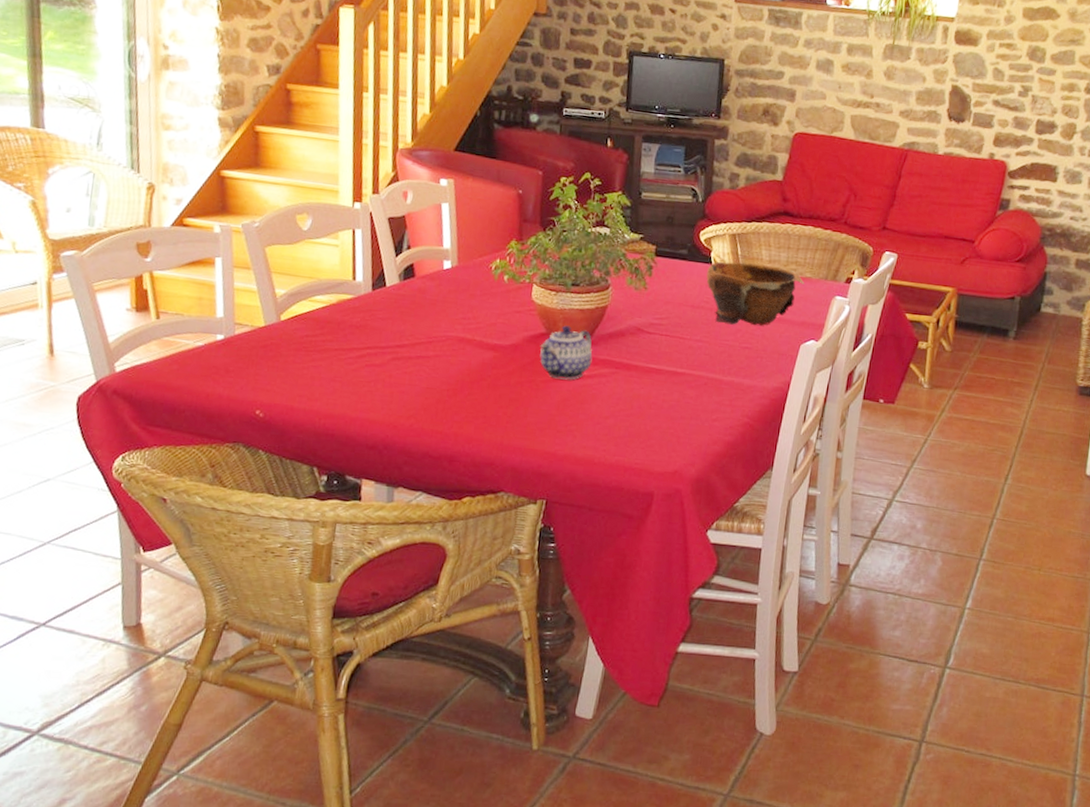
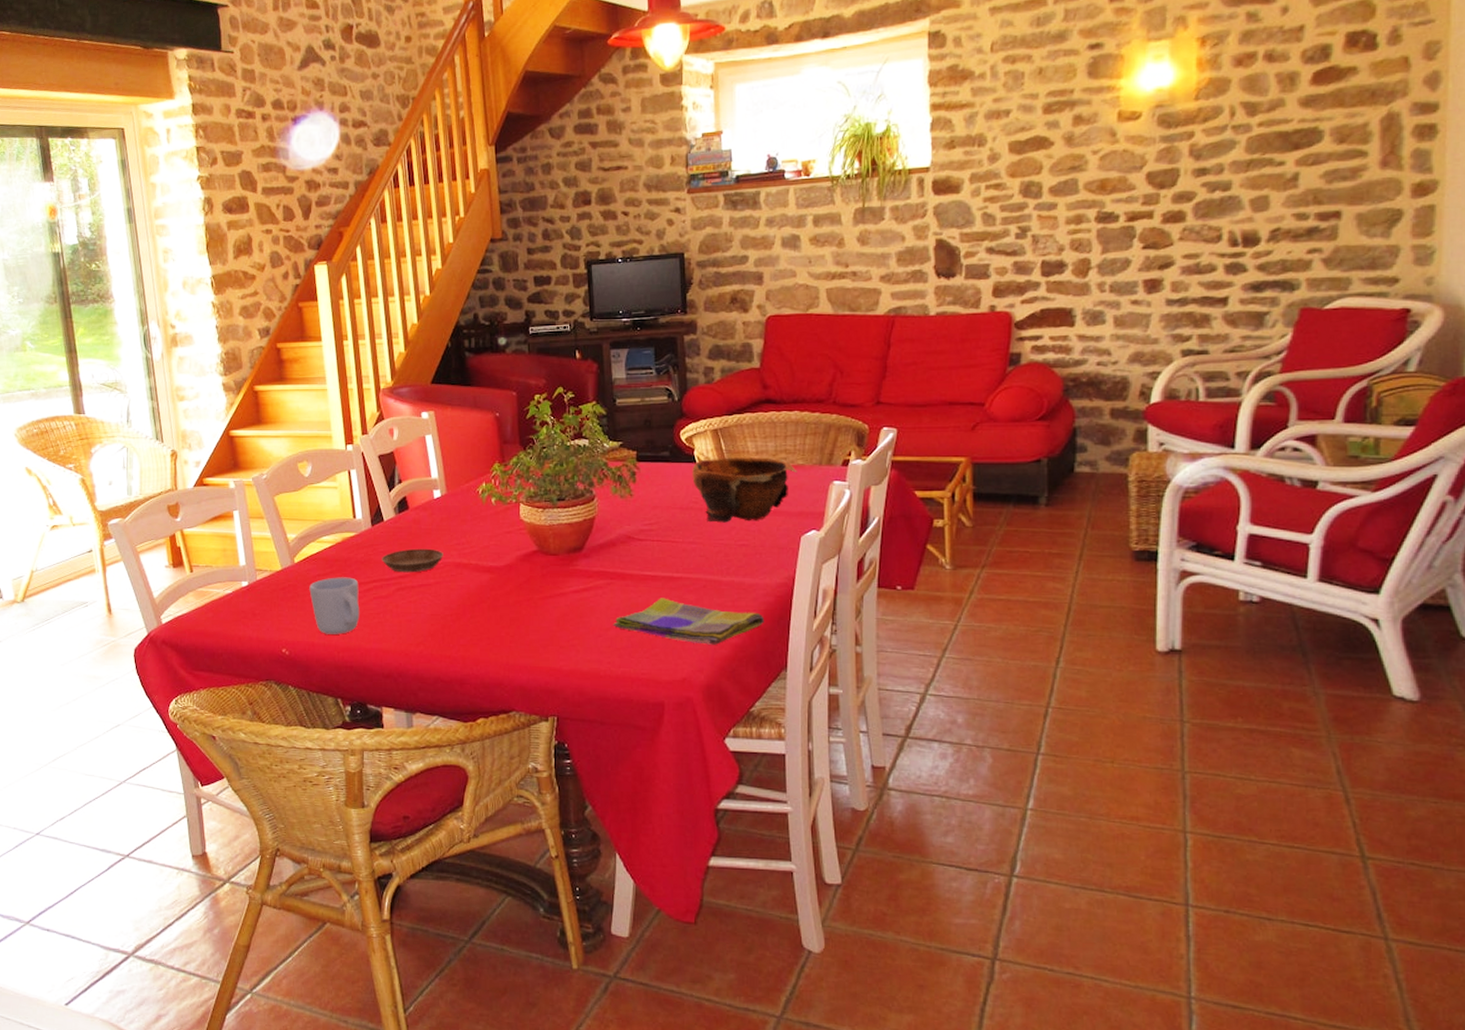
mug: none [294,339,351,400] -> present [309,577,360,635]
saucer: none [379,318,447,343] -> present [382,548,443,573]
teapot: present [539,325,593,380] -> none [533,541,586,595]
dish towel: none [612,391,758,441] -> present [613,598,764,645]

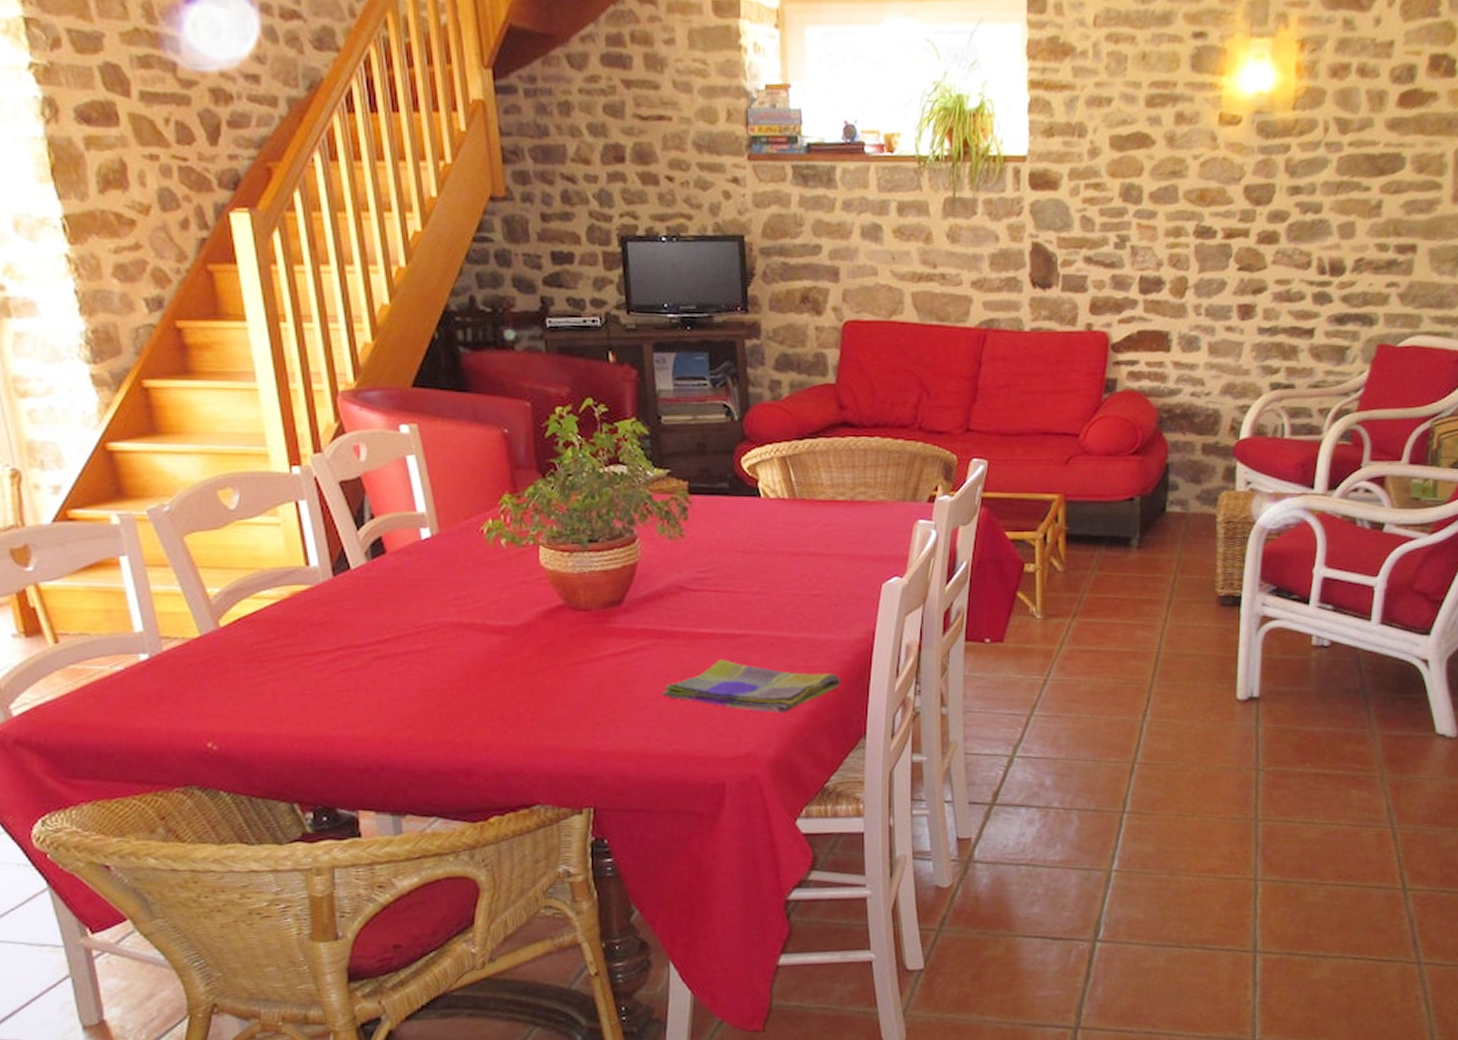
mug: present [309,577,360,635] -> none [244,644,321,721]
saucer: present [382,548,443,573] -> none [350,604,437,637]
bowl: present [692,457,797,523] -> none [756,491,878,569]

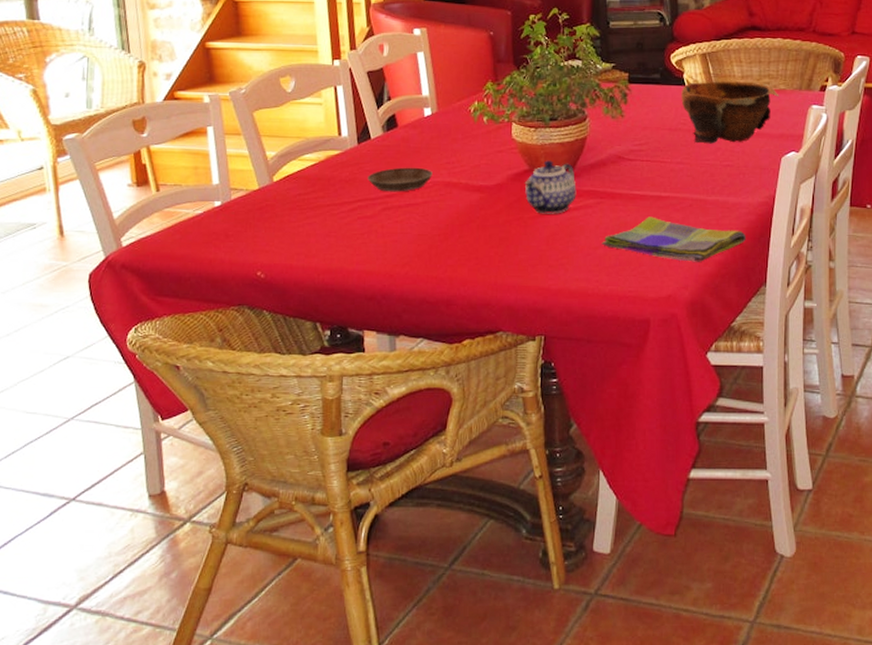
saucer: none [350,604,437,637] -> present [368,167,433,192]
teapot: none [559,592,627,660] -> present [524,160,577,214]
bowl: none [756,491,878,569] -> present [681,81,779,144]

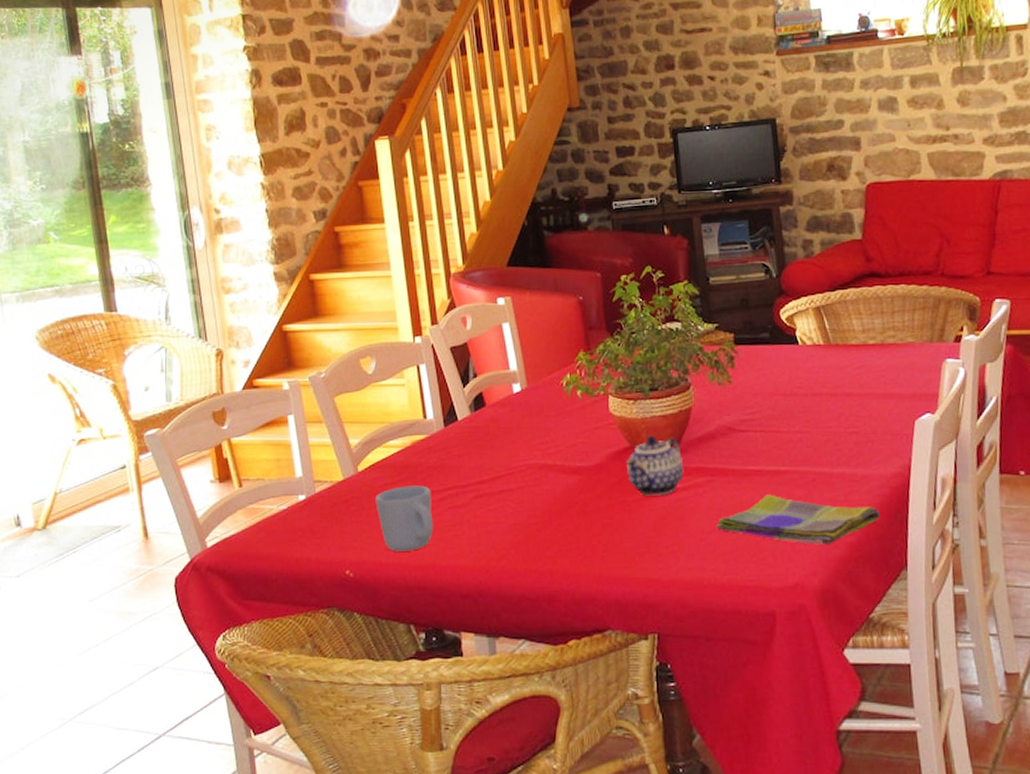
mug: none [288,196,343,256] -> present [375,485,433,551]
saucer: present [368,167,433,192] -> none [457,449,525,478]
bowl: present [681,81,779,144] -> none [794,336,907,409]

